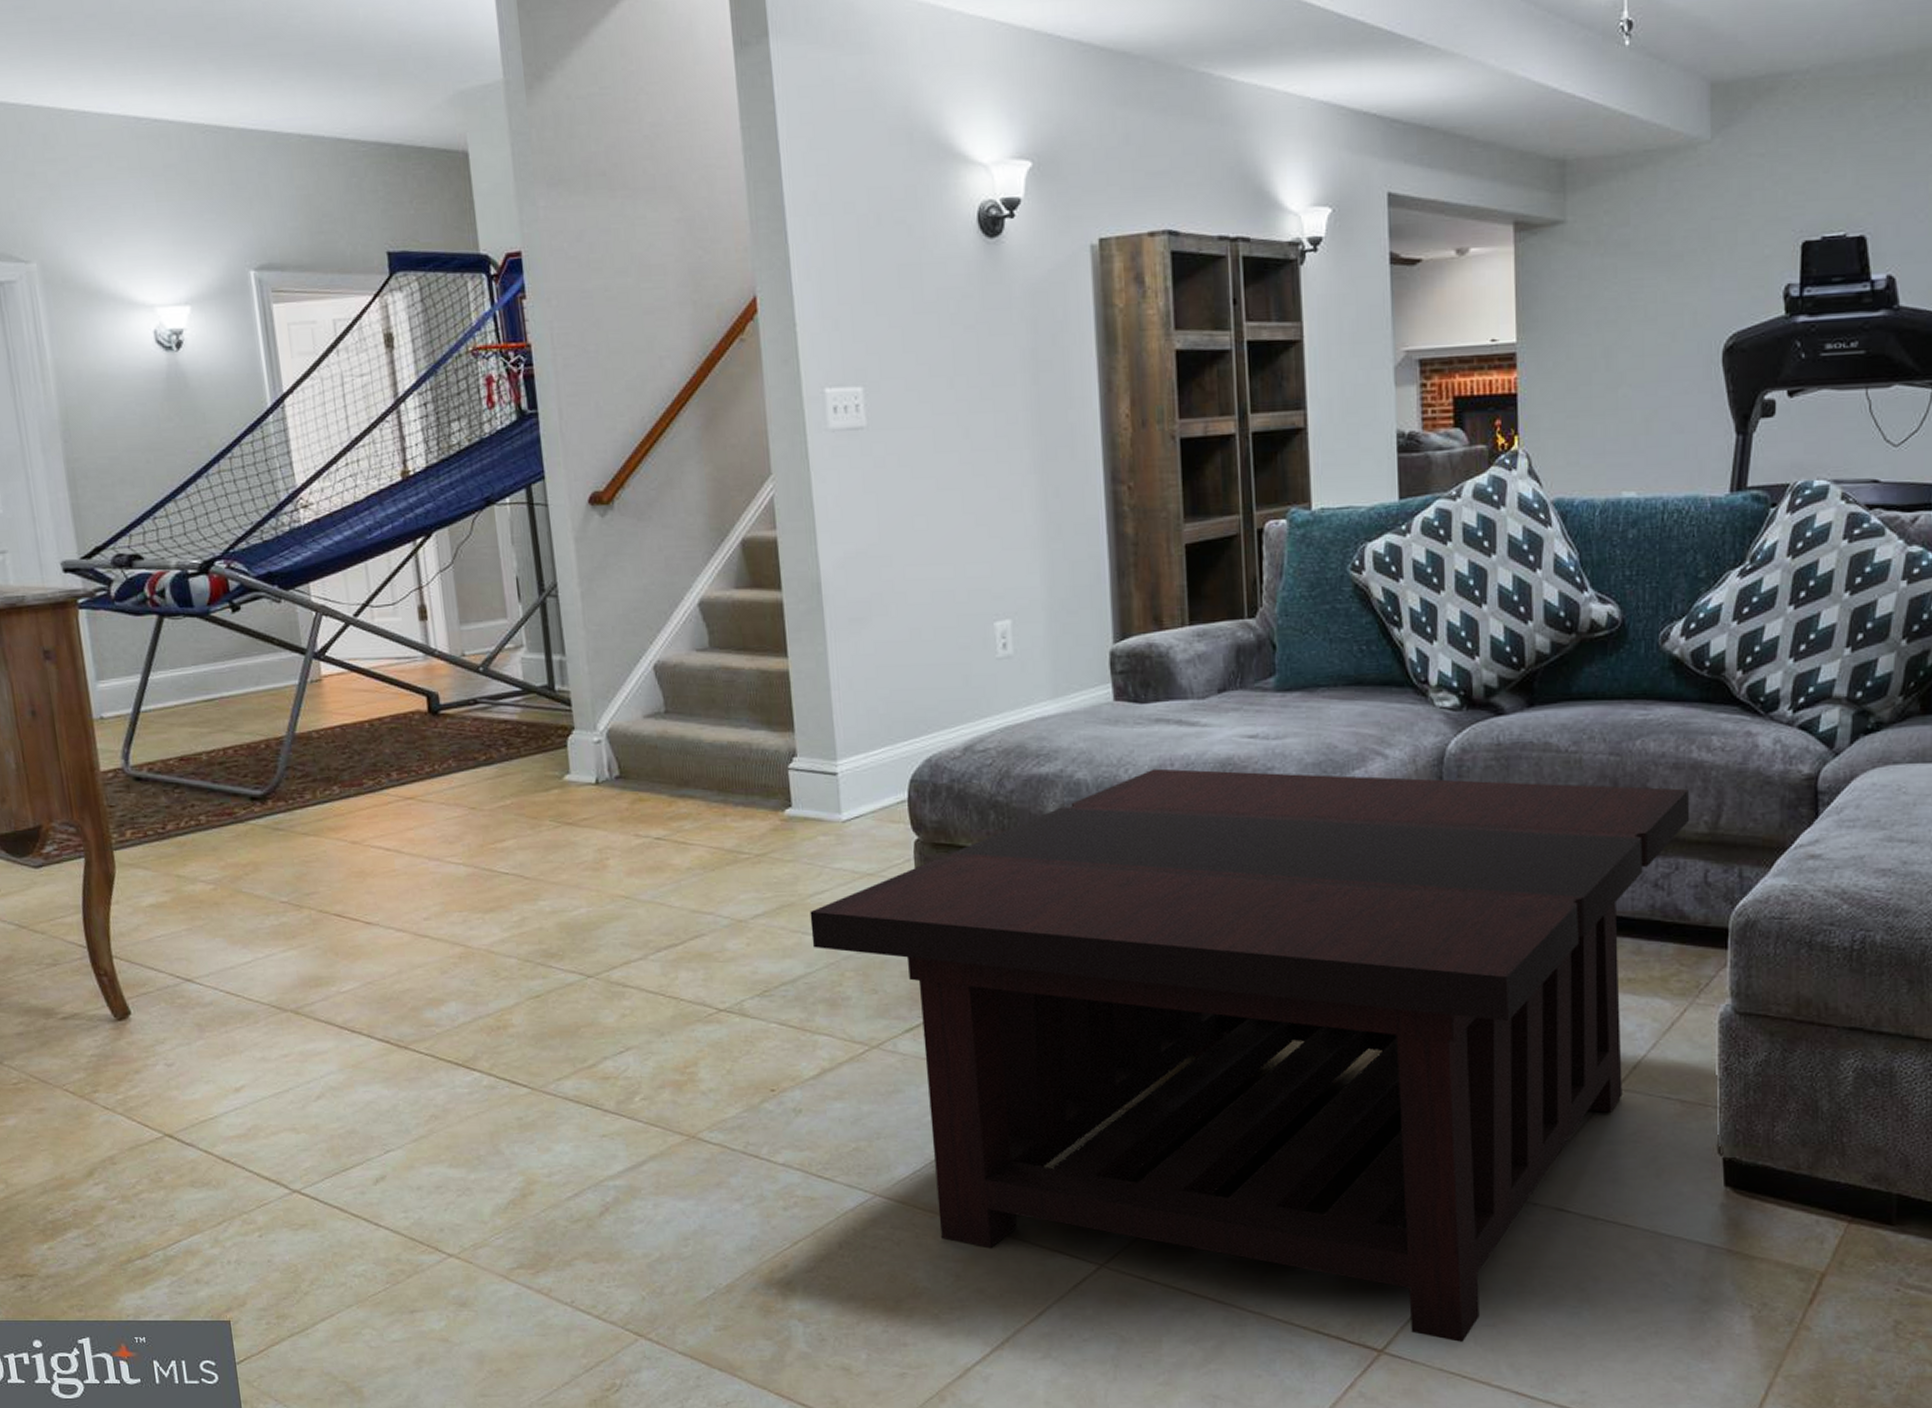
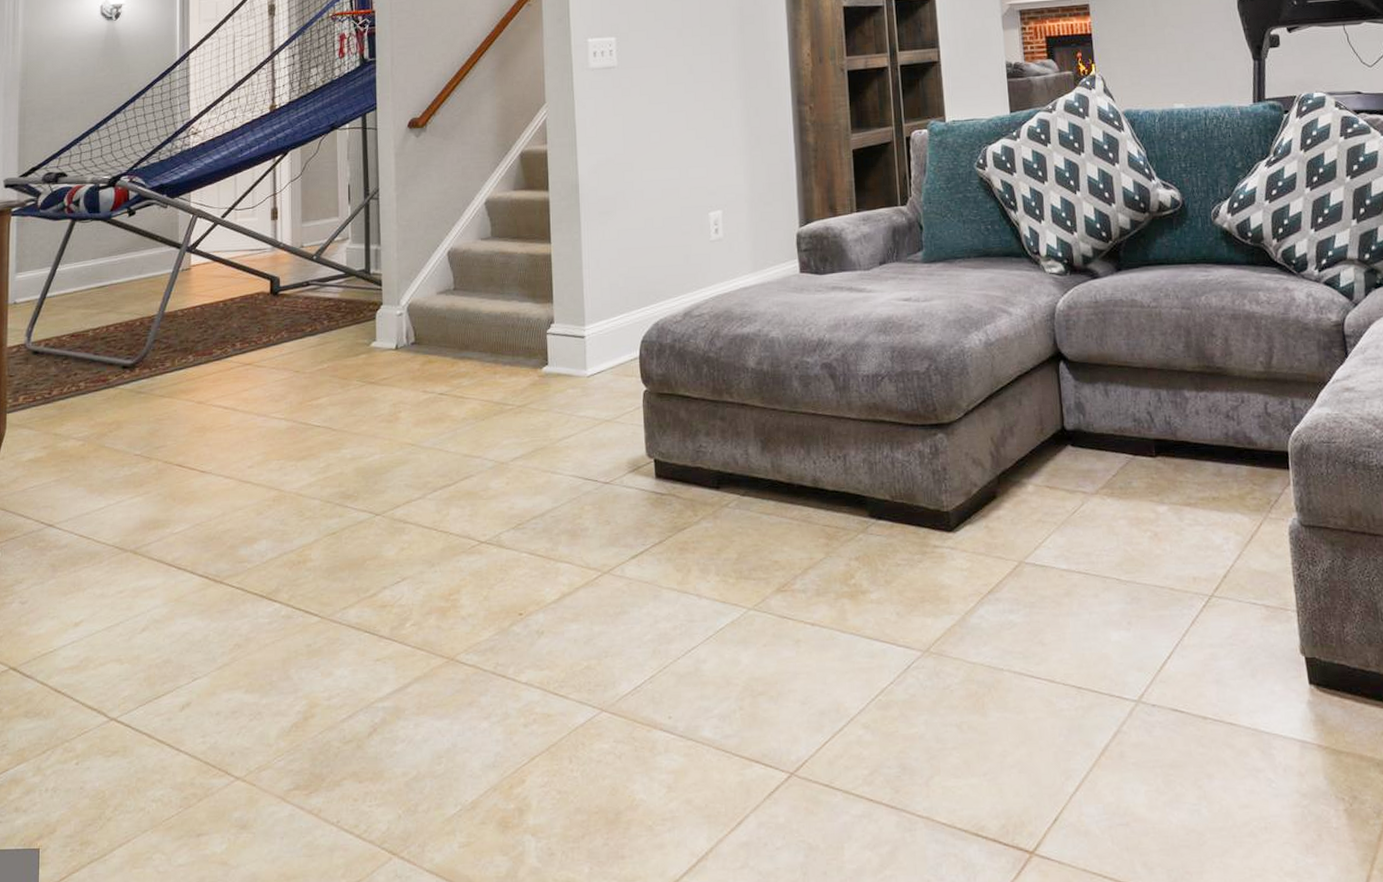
coffee table: present [810,768,1690,1343] -> none [558,327,1249,843]

